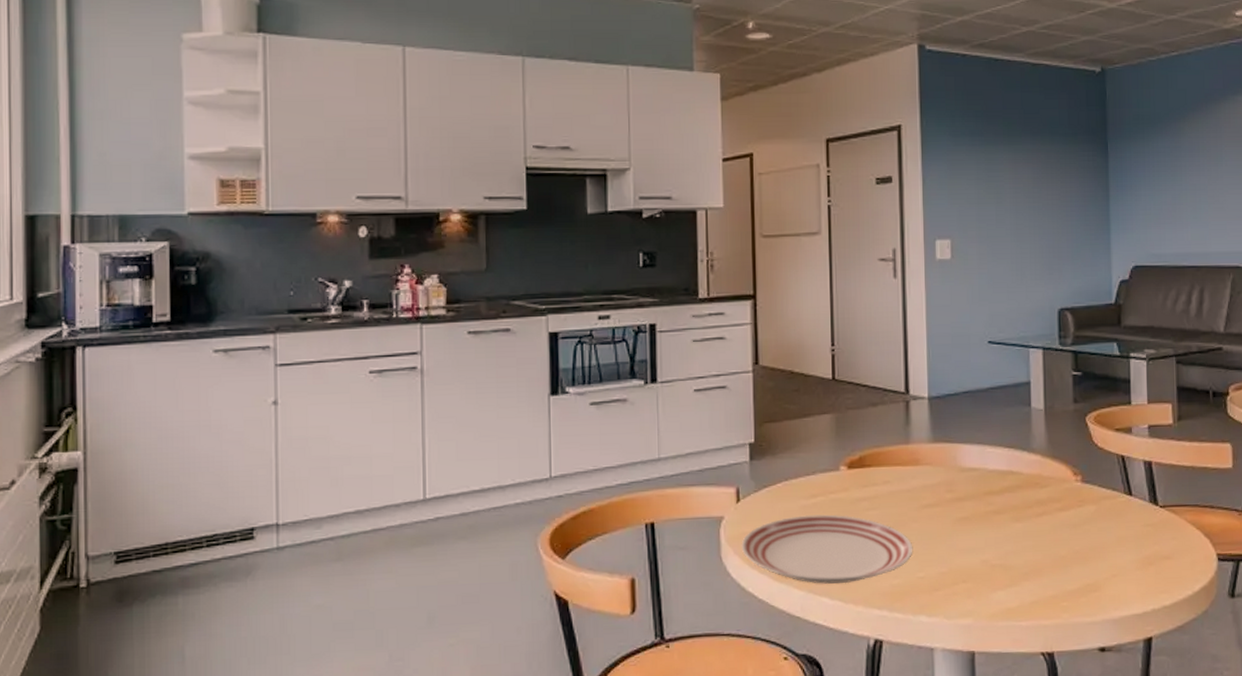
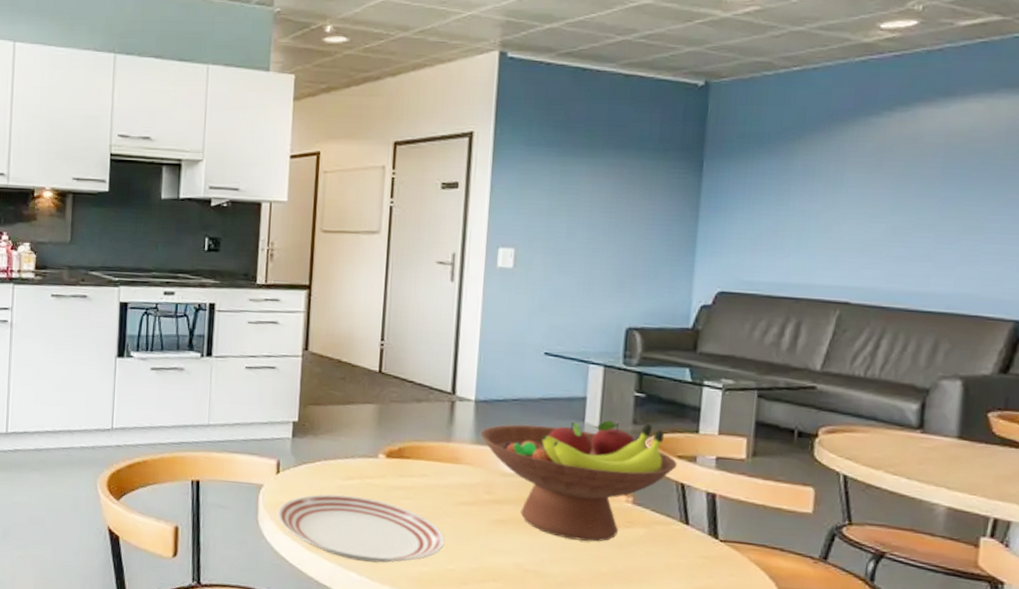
fruit bowl: none [937,401,1116,527] -> present [480,420,677,542]

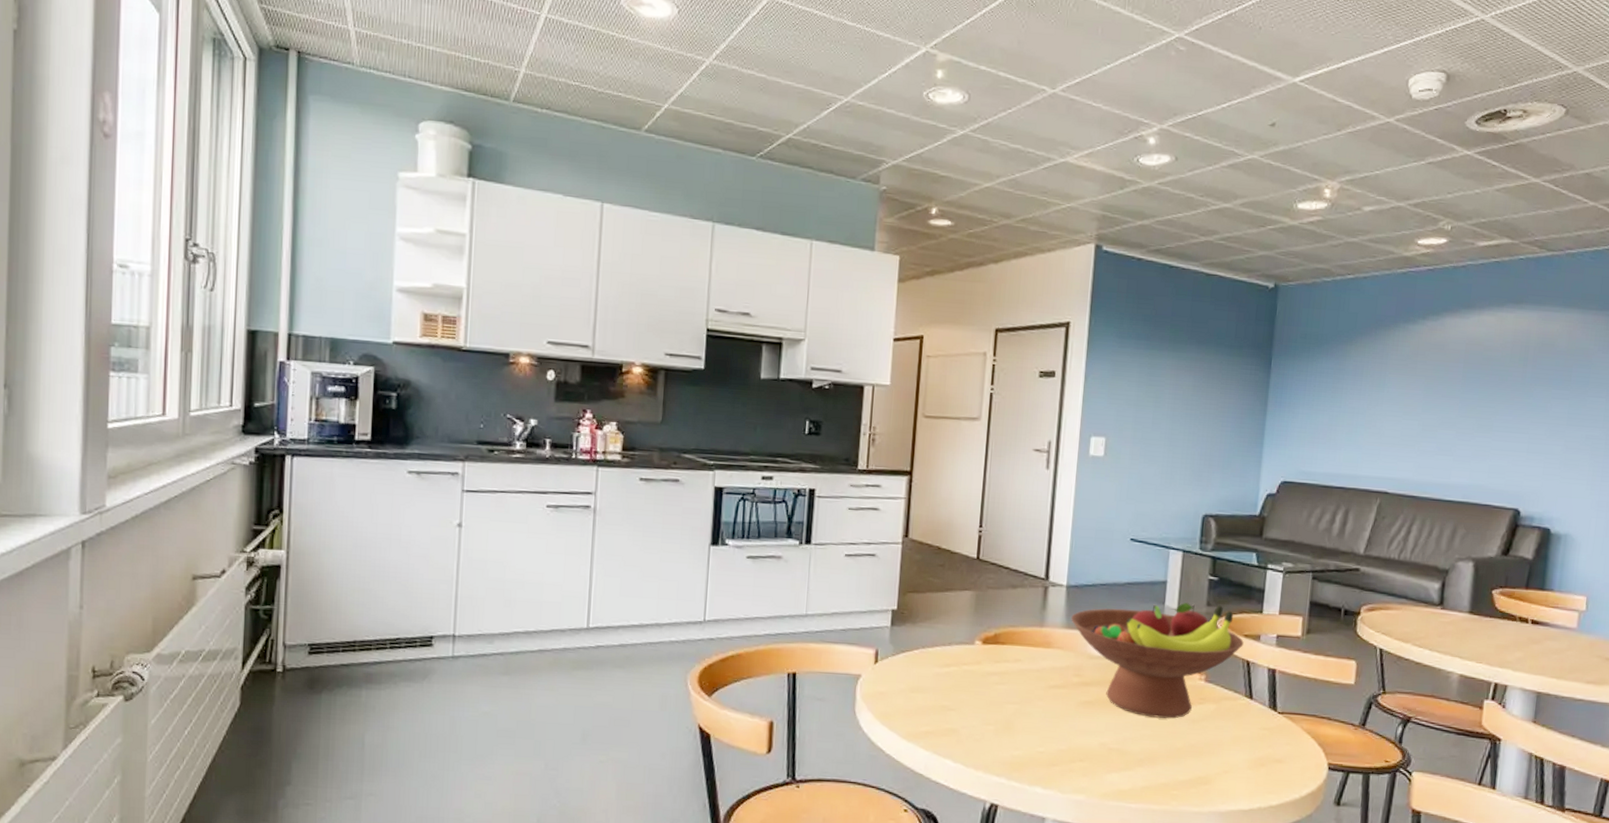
dinner plate: present [277,494,445,563] -> none [874,682,1037,750]

